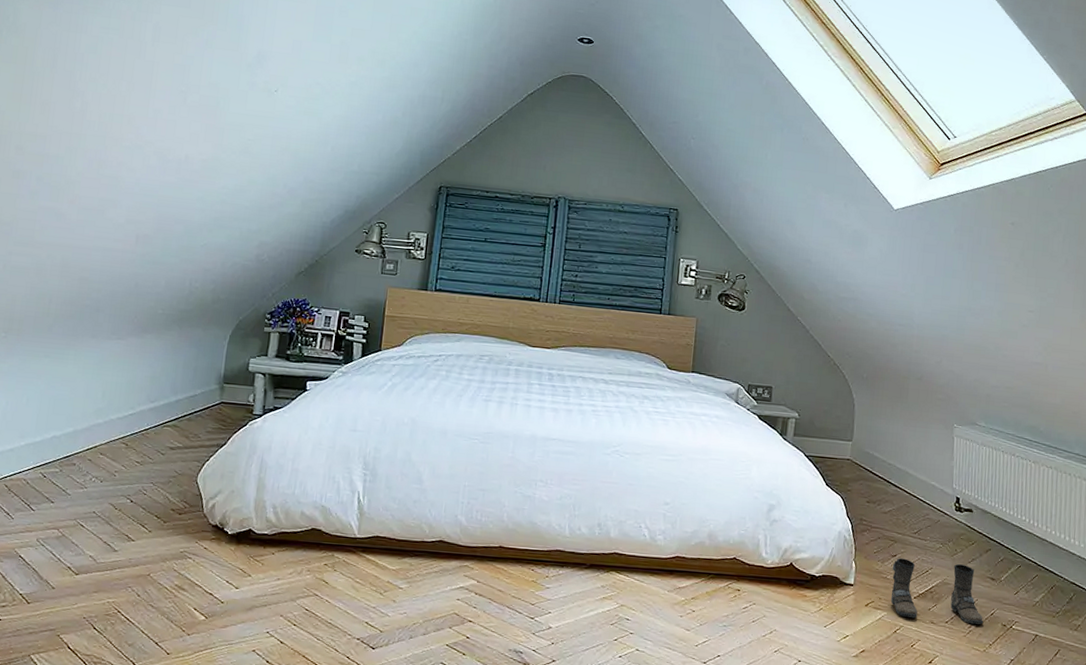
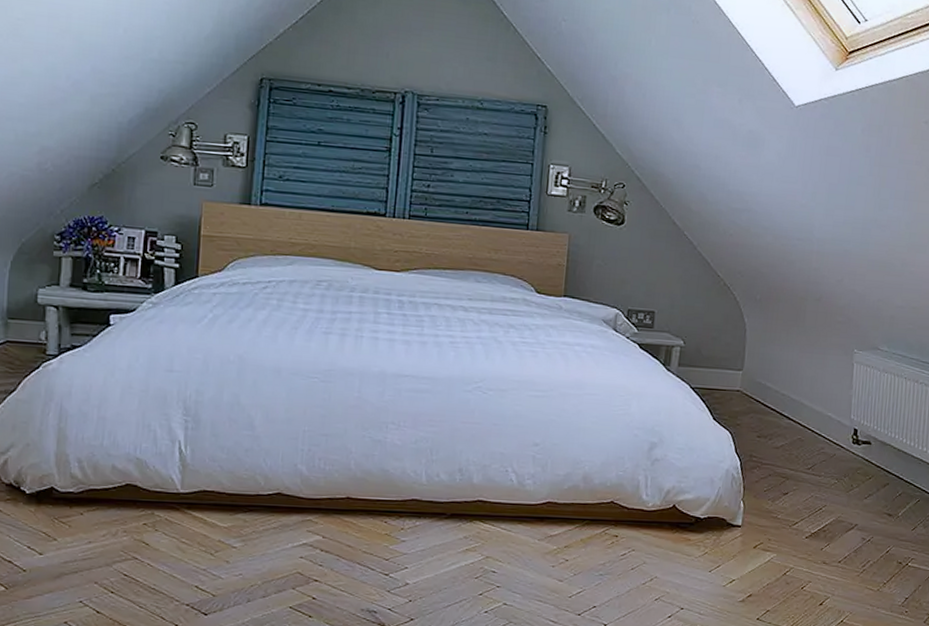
boots: present [890,558,984,625] -> none [780,496,879,564]

